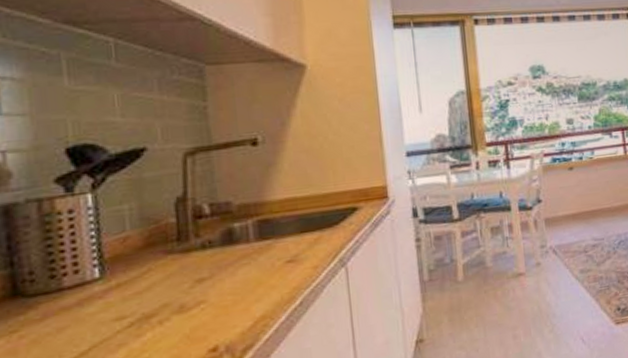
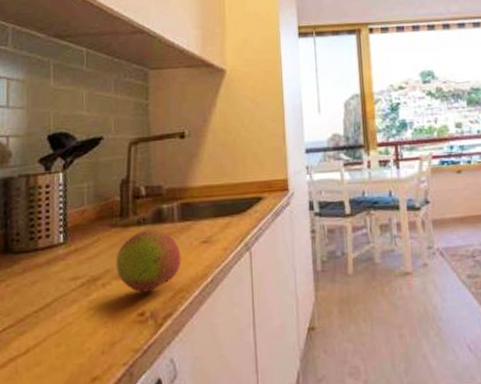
fruit: none [175,252,262,326] -> present [116,229,181,293]

